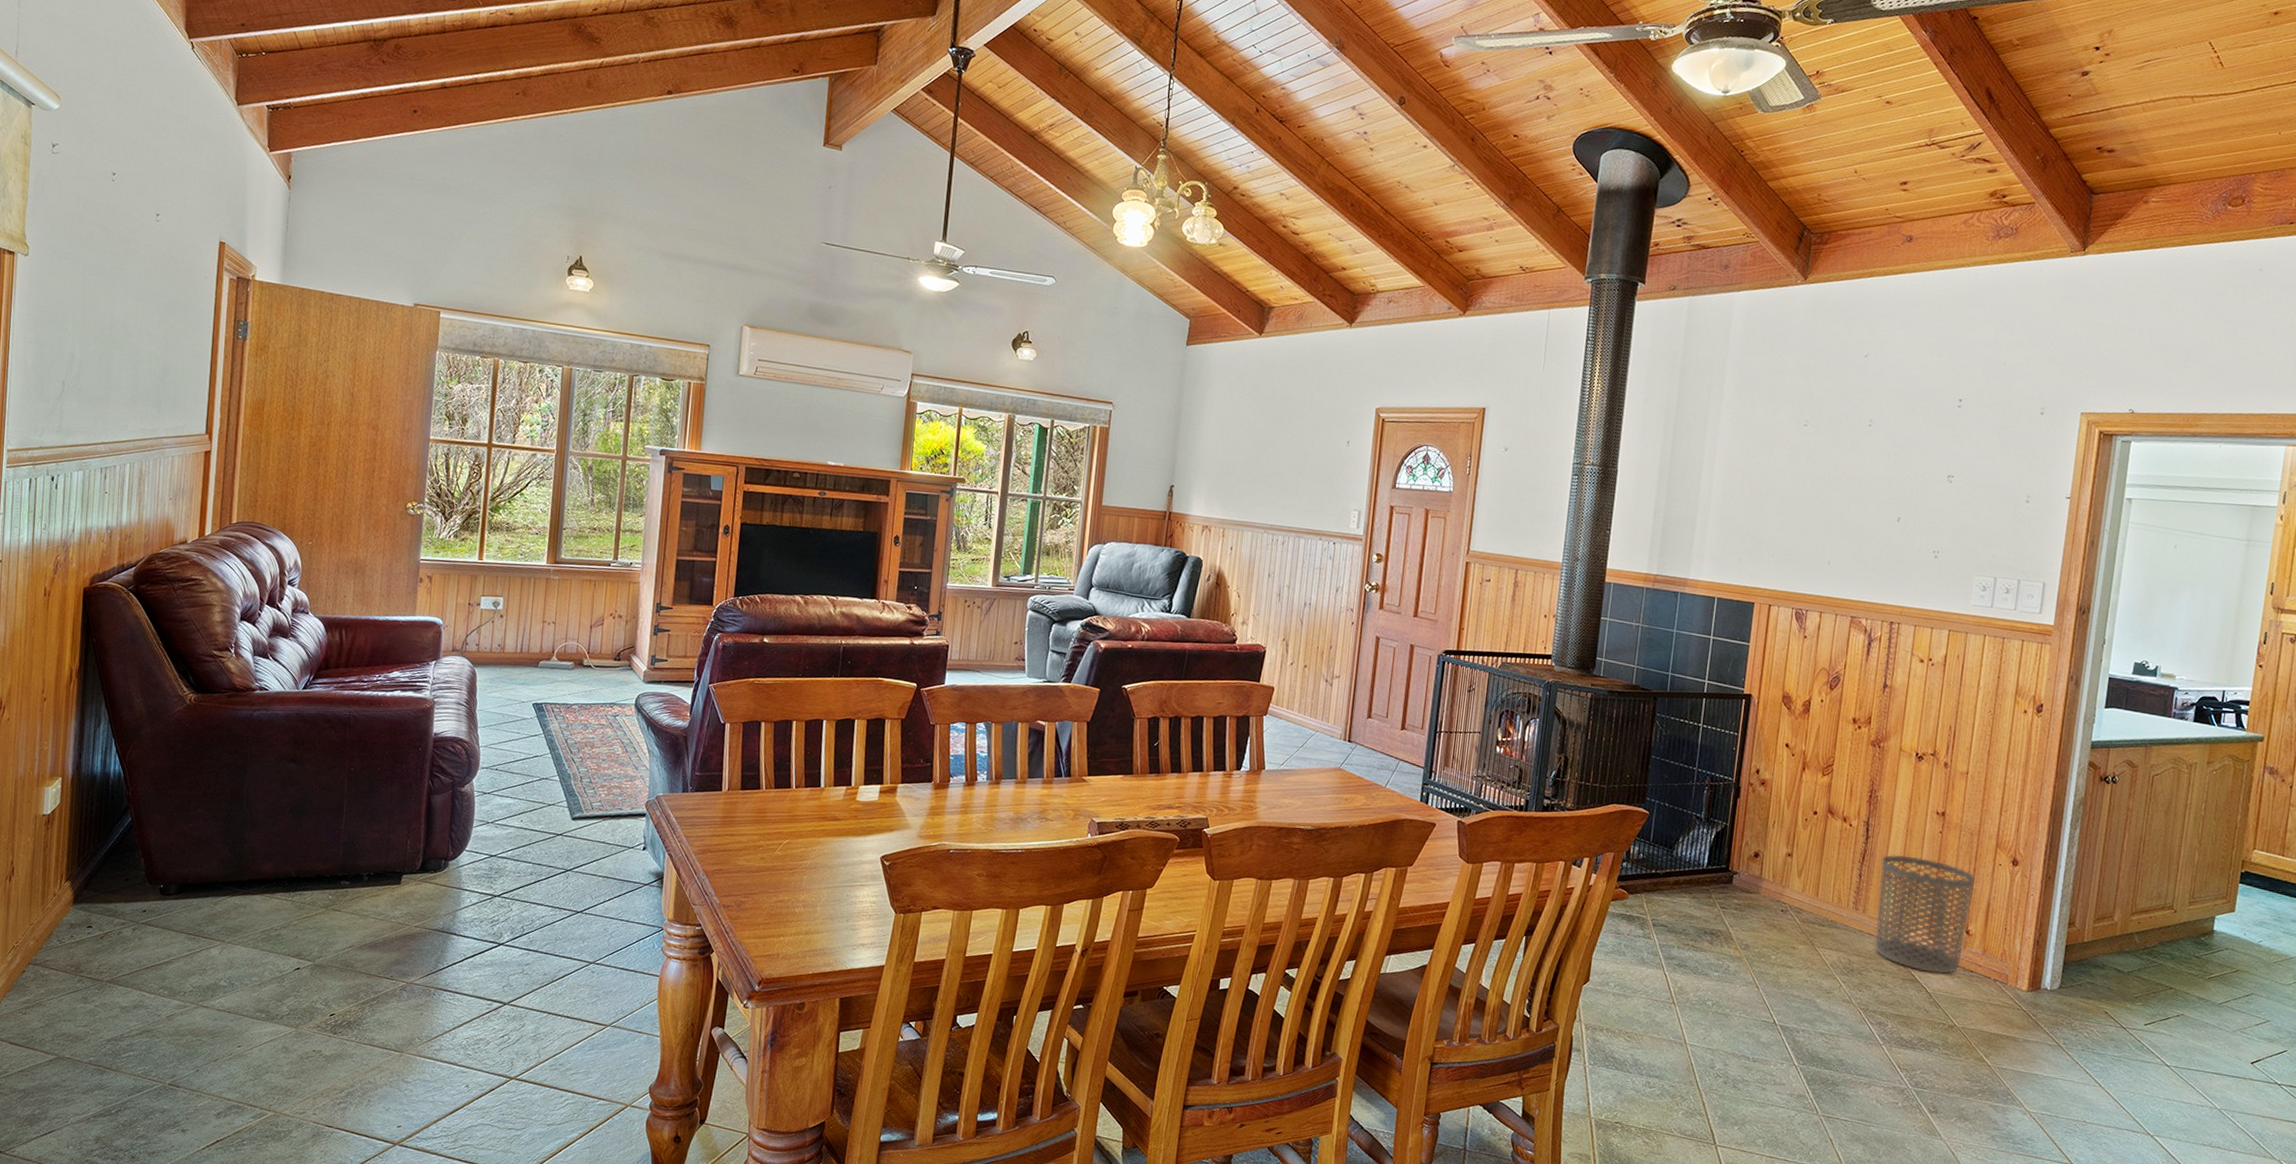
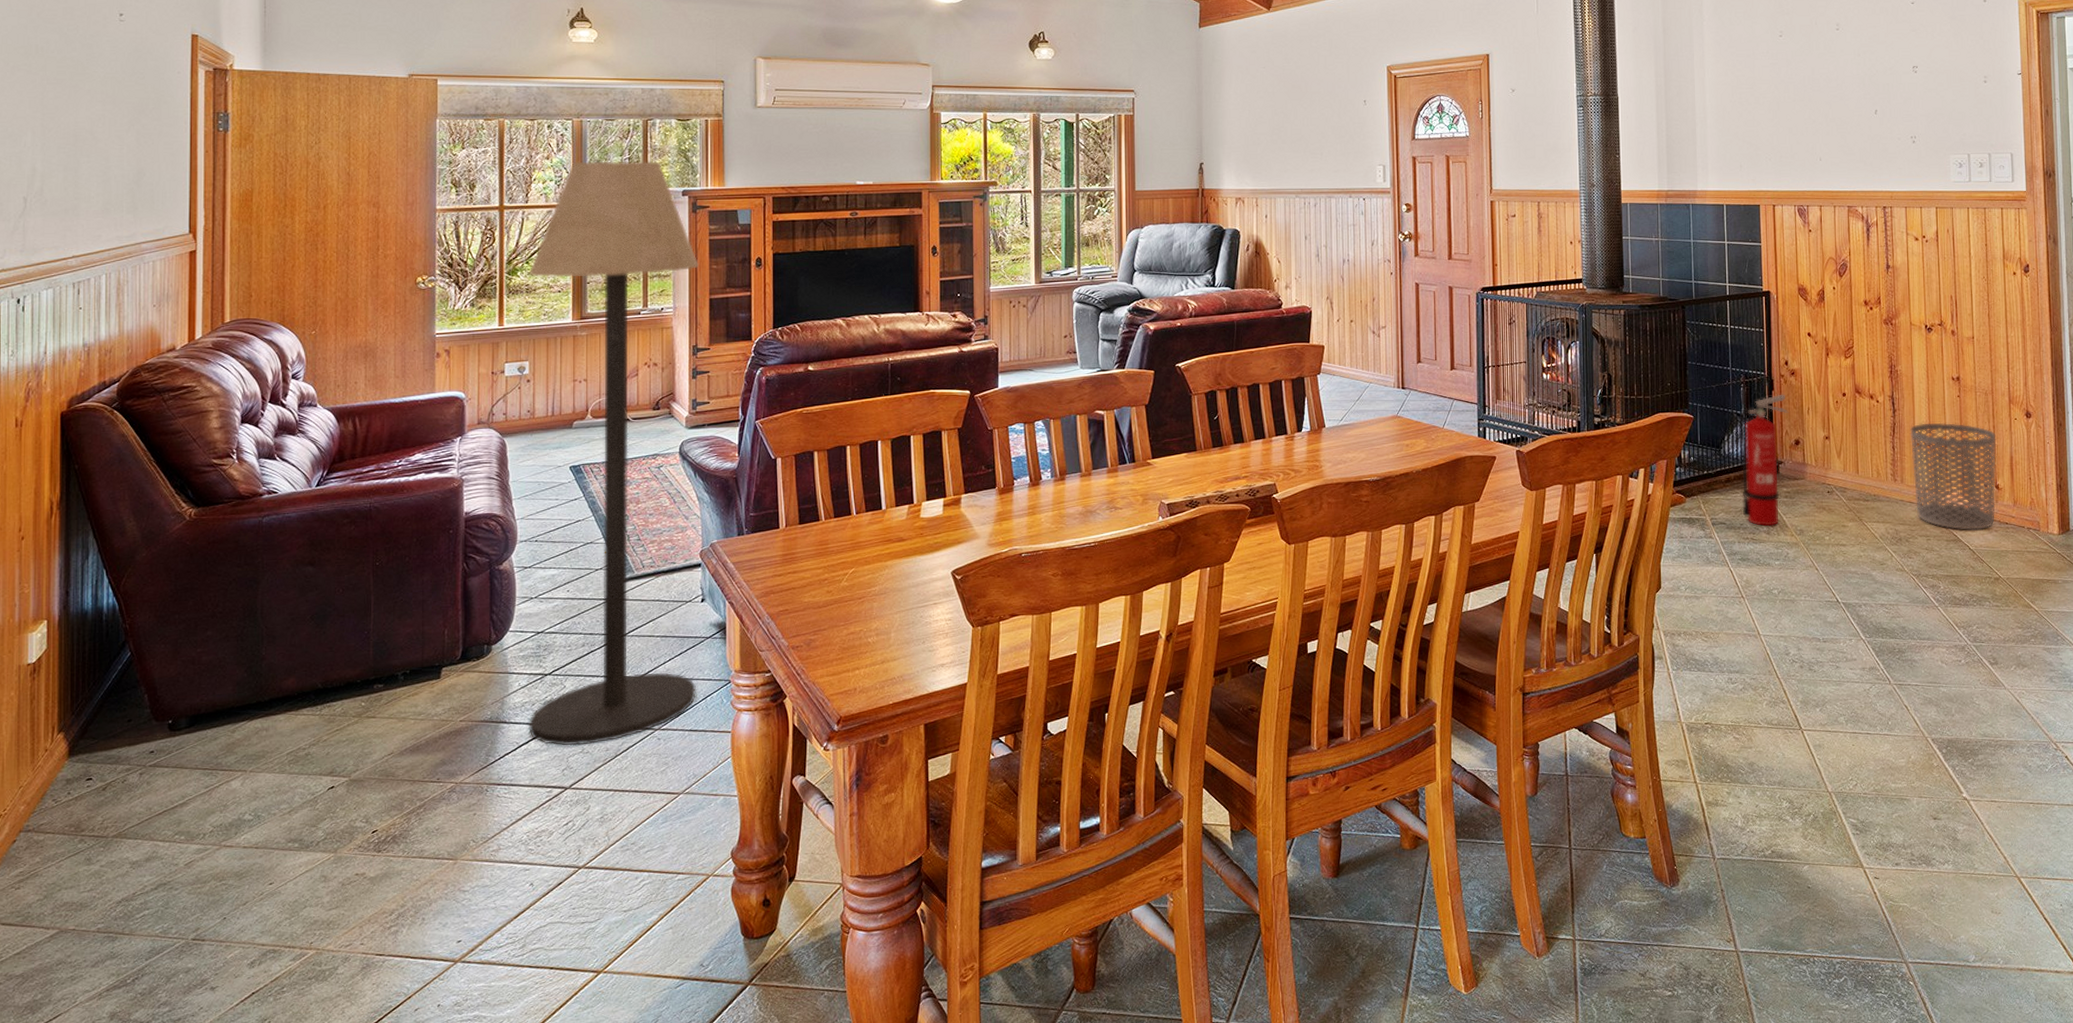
floor lamp: none [475,408,670,967] -> present [528,161,700,746]
fire extinguisher: none [1687,802,1753,937] -> present [1739,394,1789,527]

